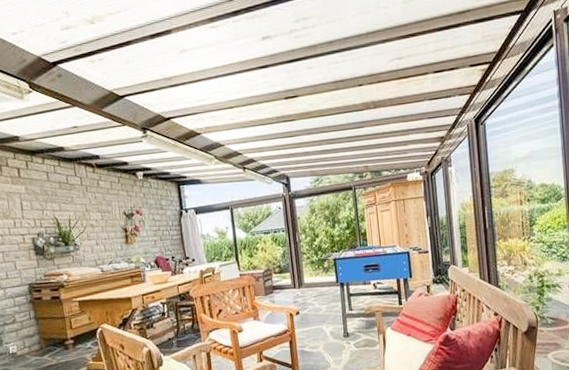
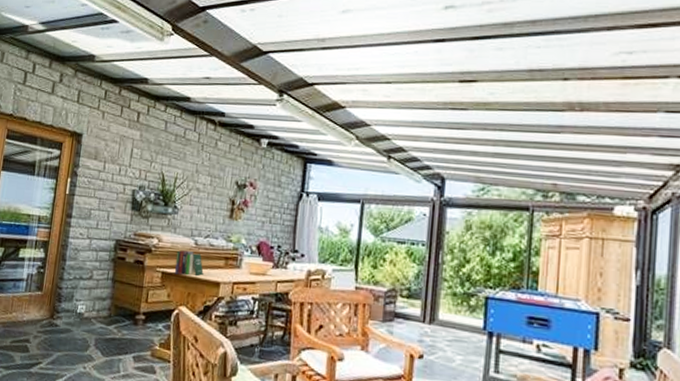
books: none [86,277,115,300] -> present [174,250,204,277]

